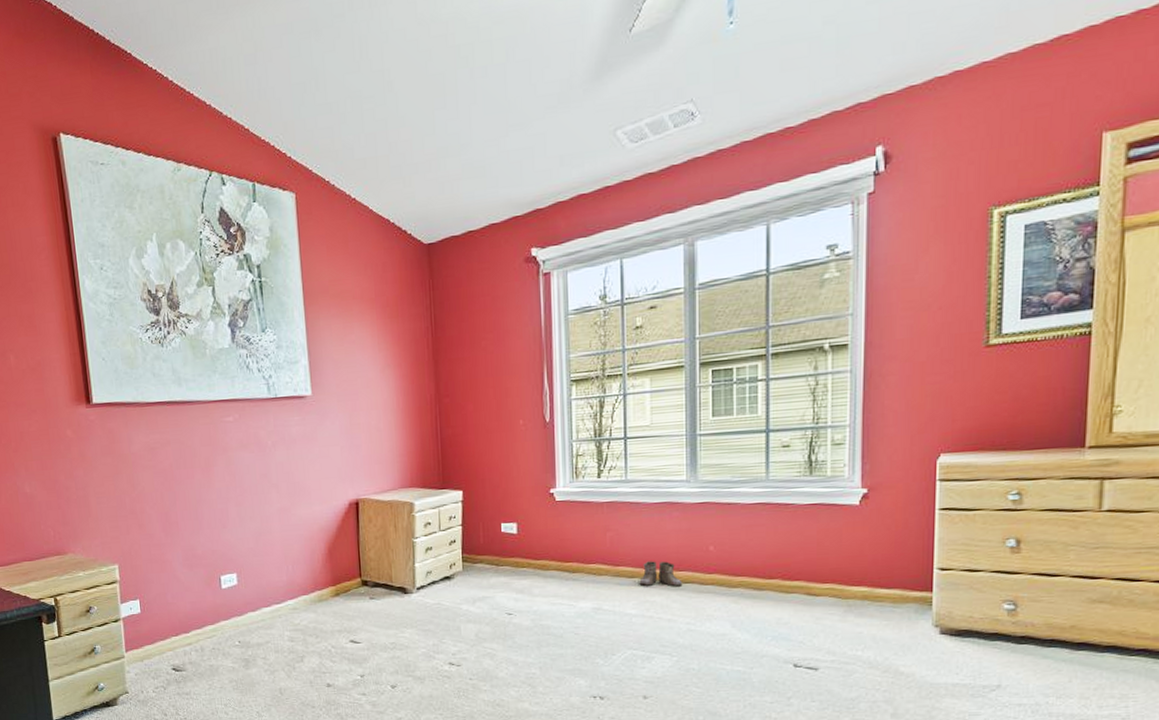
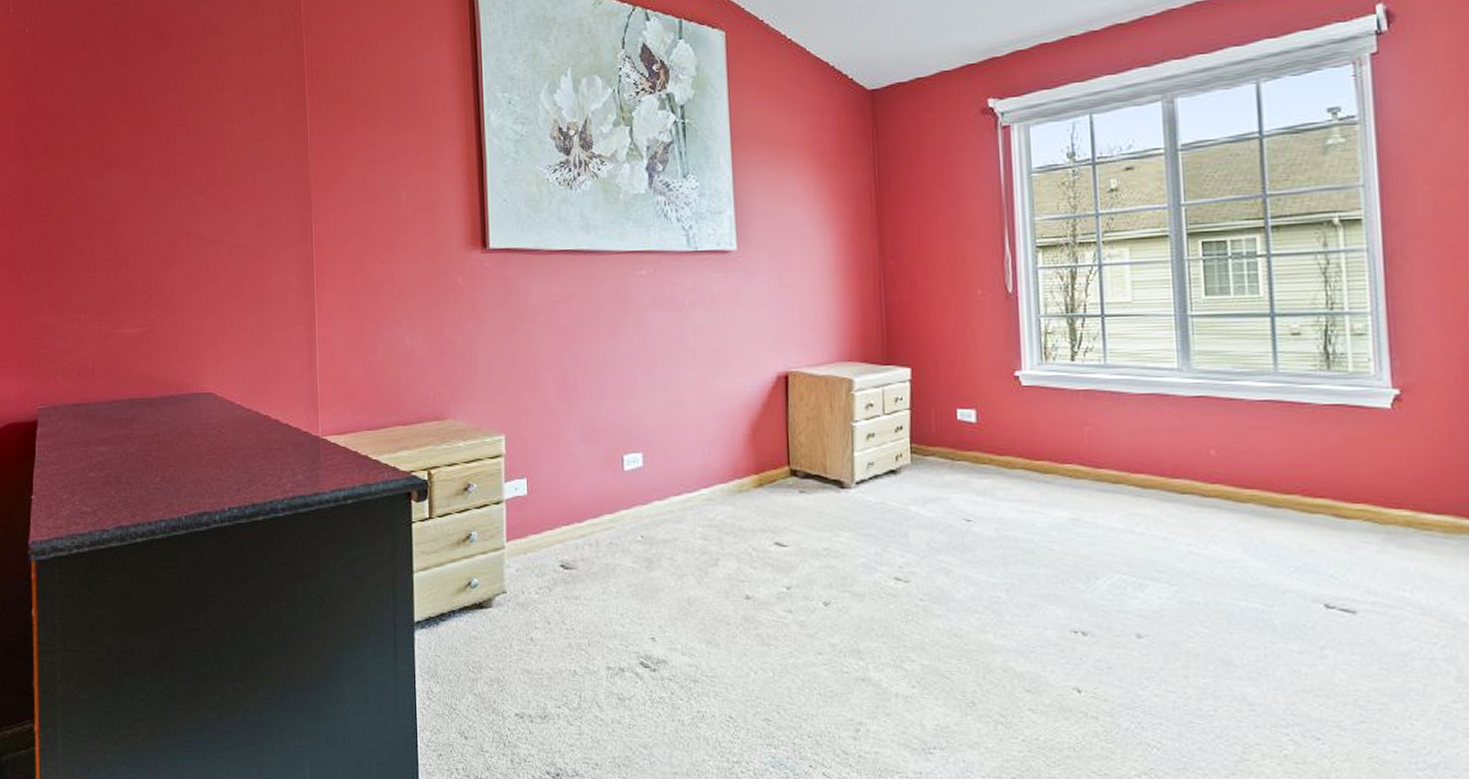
boots: present [639,561,683,587] -> none [1126,464,1180,498]

